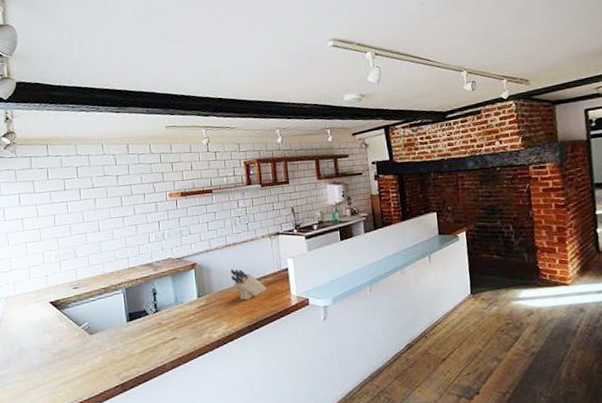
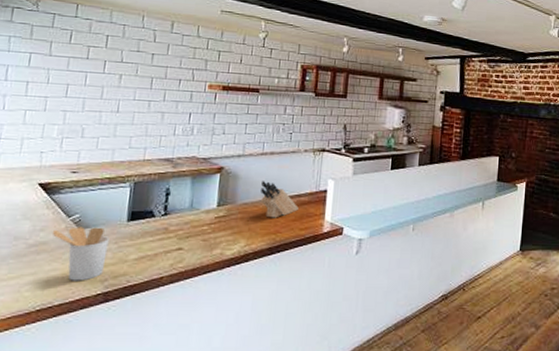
utensil holder: none [69,330,117,379] -> present [52,227,109,281]

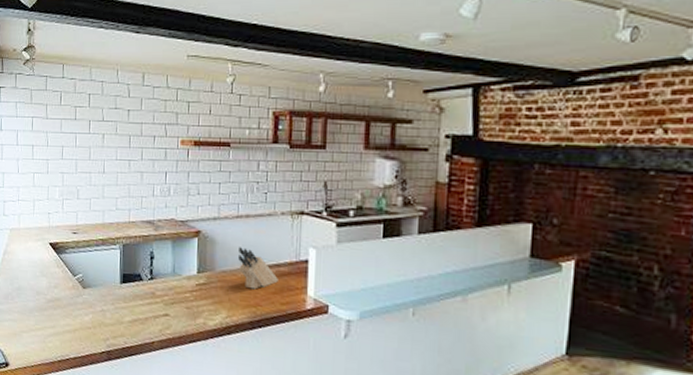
utensil holder: present [52,227,109,281] -> none [63,286,107,338]

